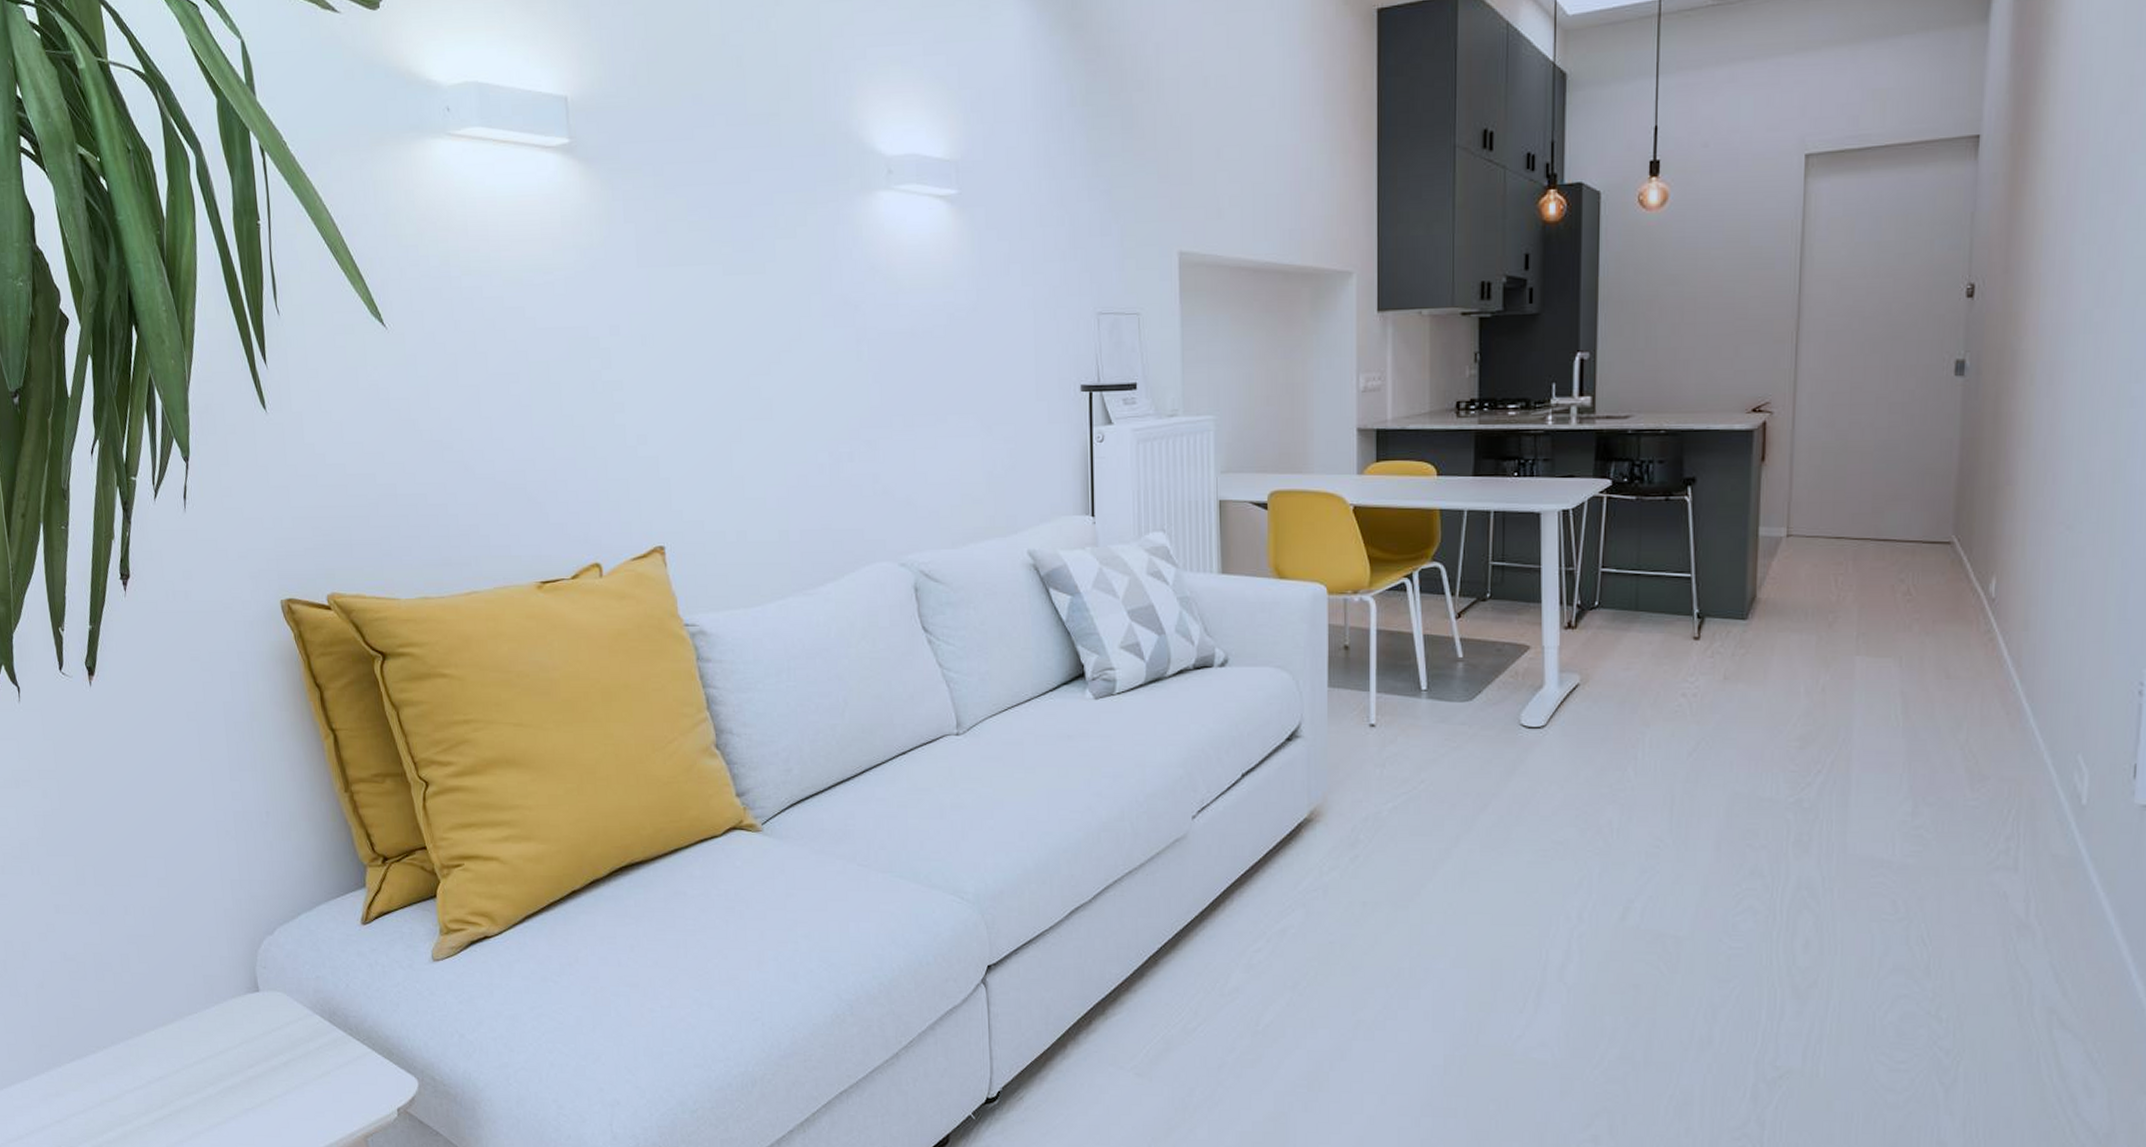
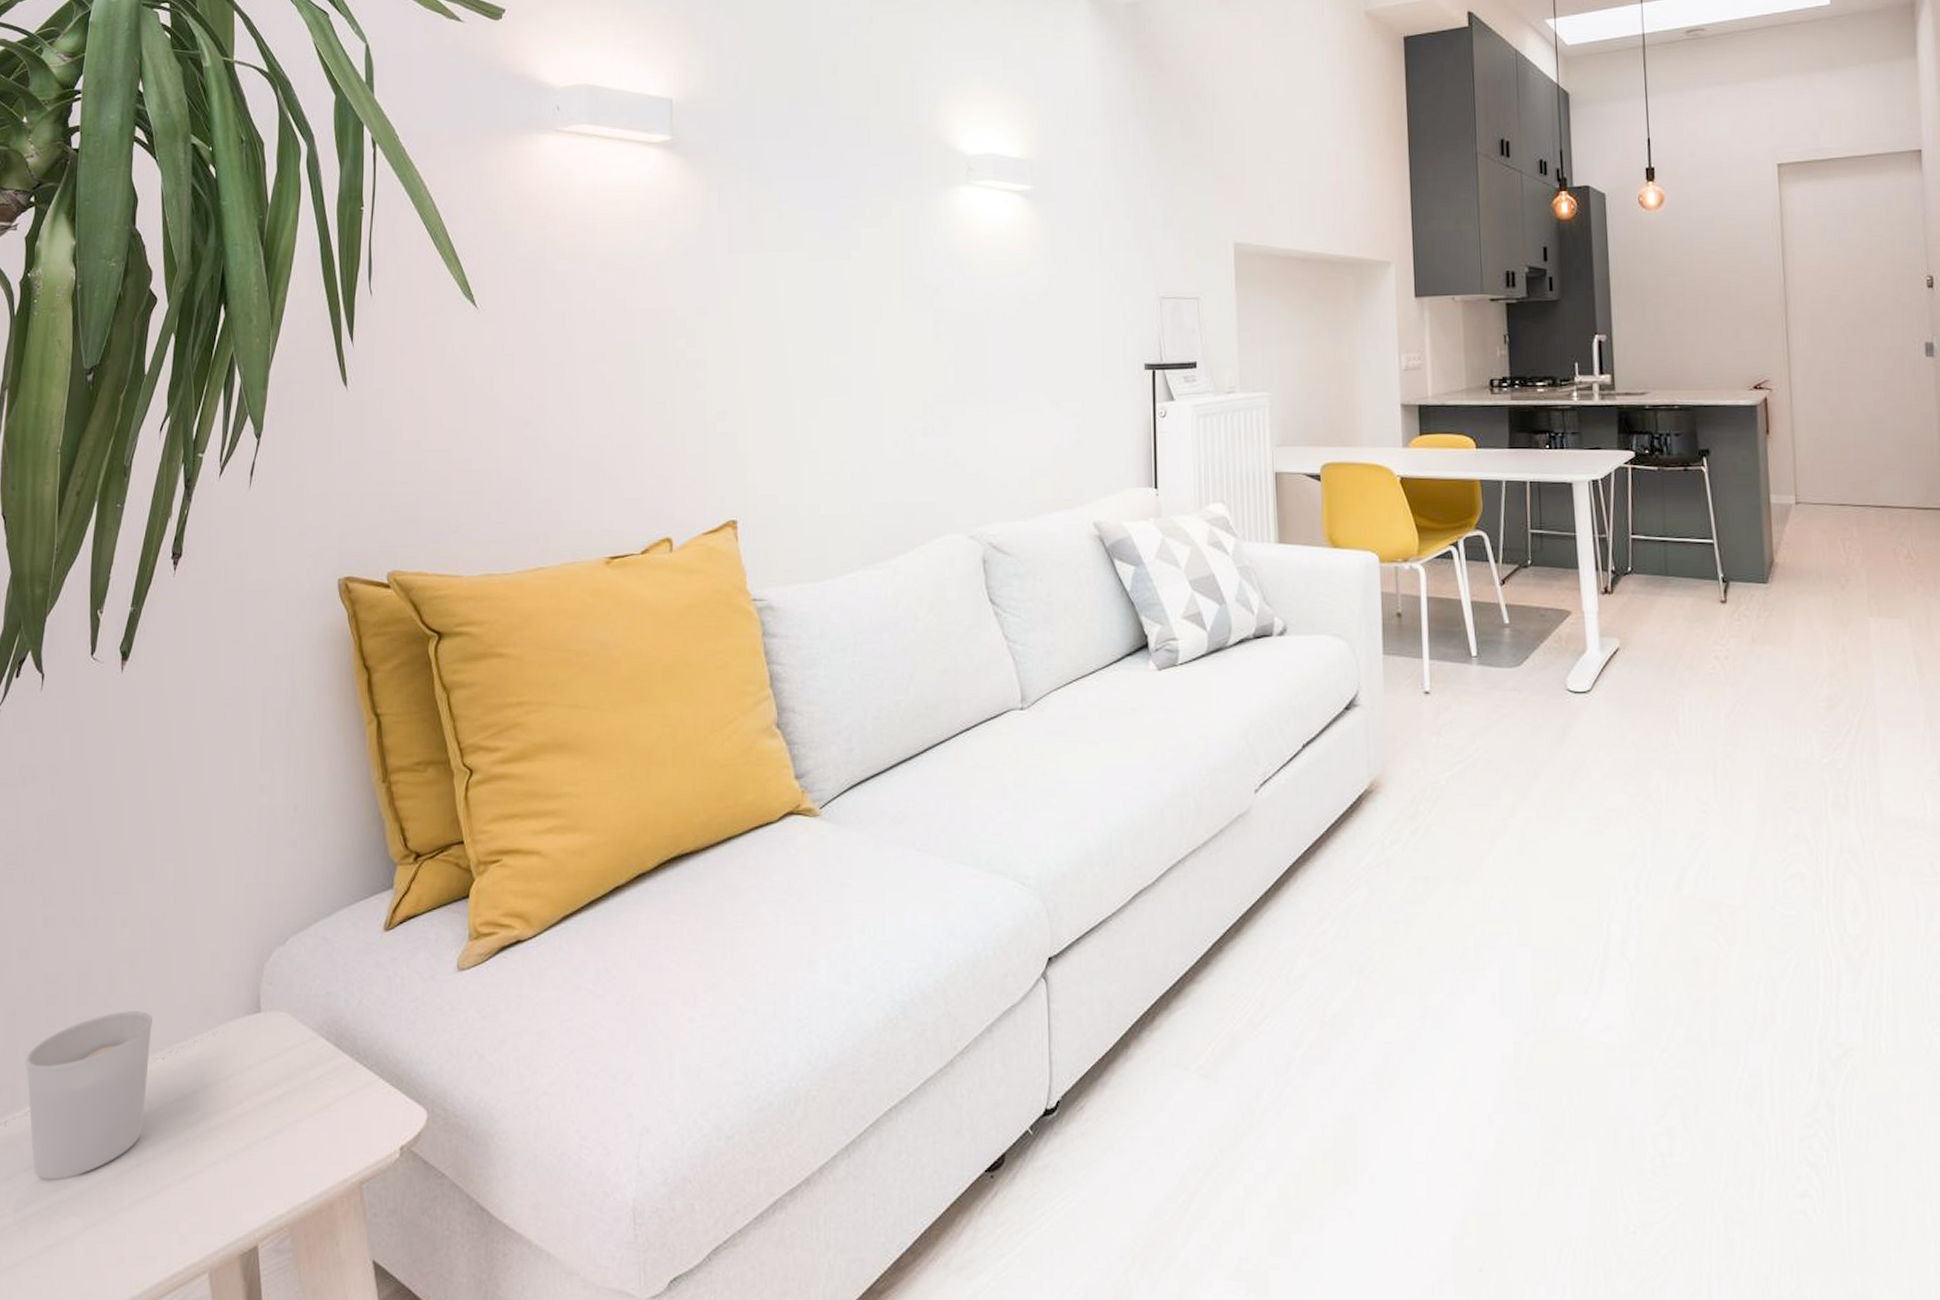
candle holder: none [59,987,169,1124] -> present [26,1011,152,1179]

